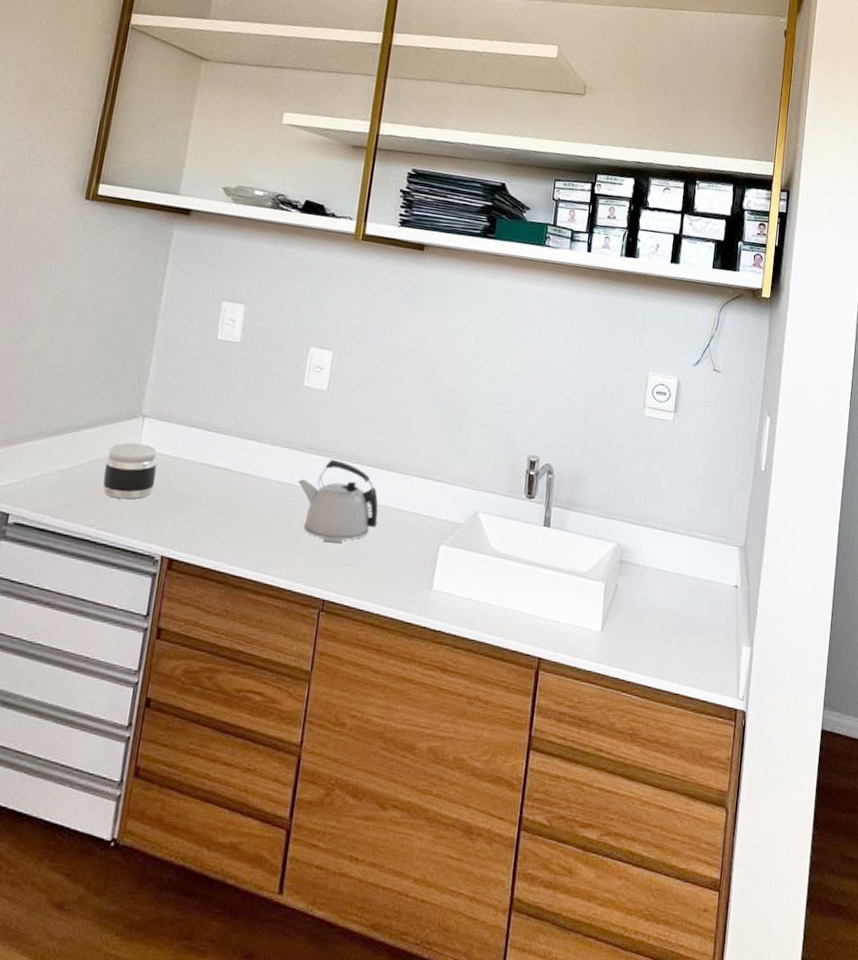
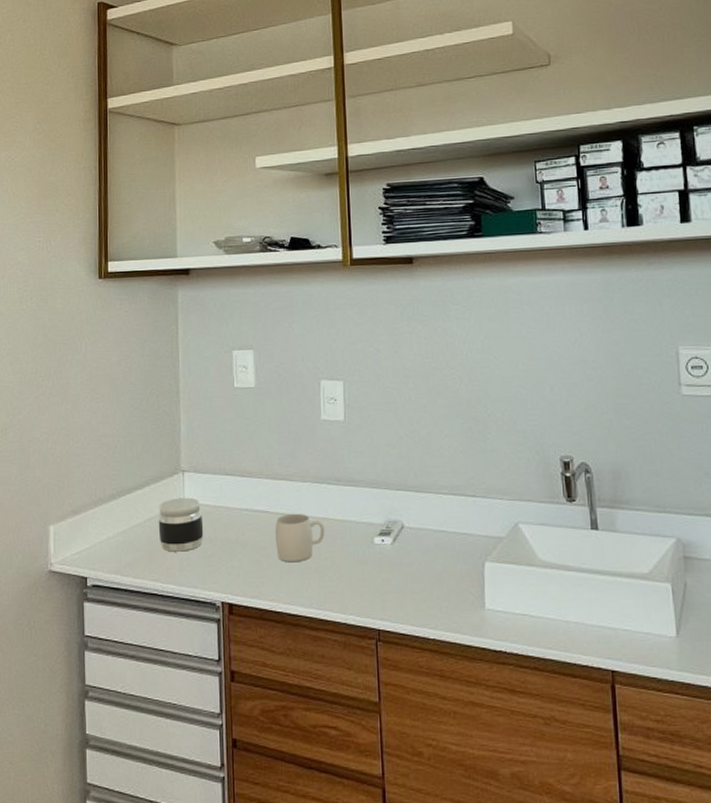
mug: none [231,474,287,524] -> present [275,513,325,563]
kettle: present [297,460,379,544] -> none [332,489,417,572]

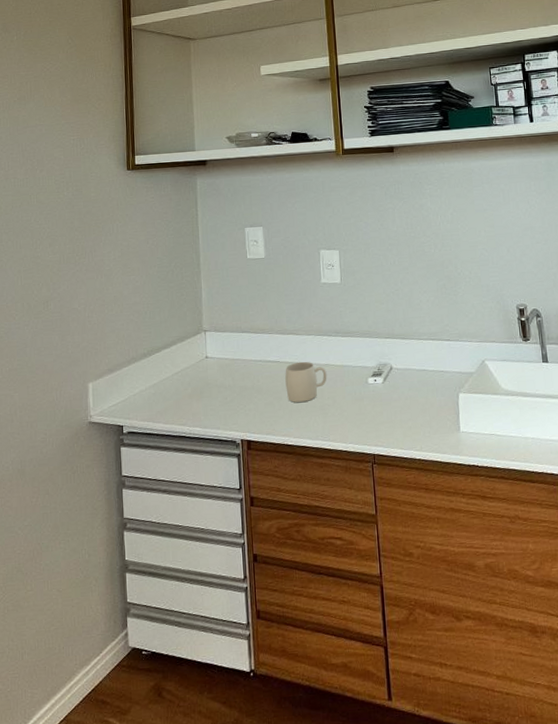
jar: present [158,497,204,552] -> none [184,353,224,400]

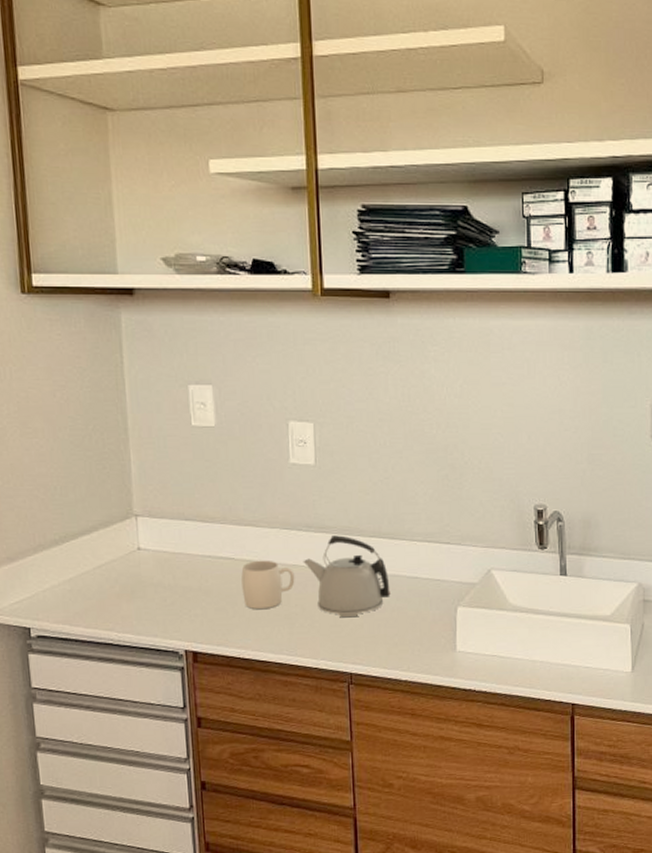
kettle: none [333,338,404,407] -> present [303,535,391,618]

